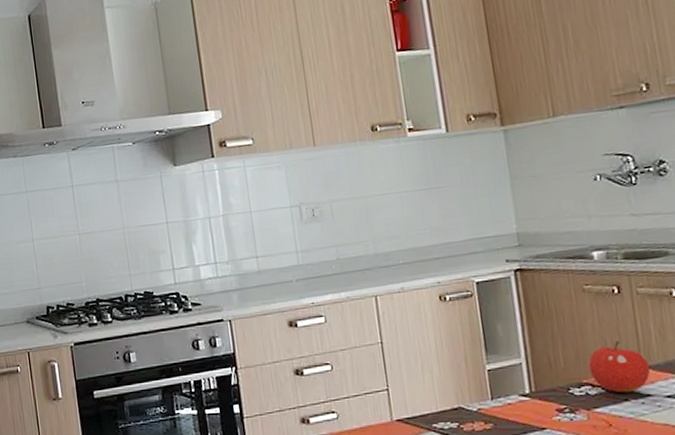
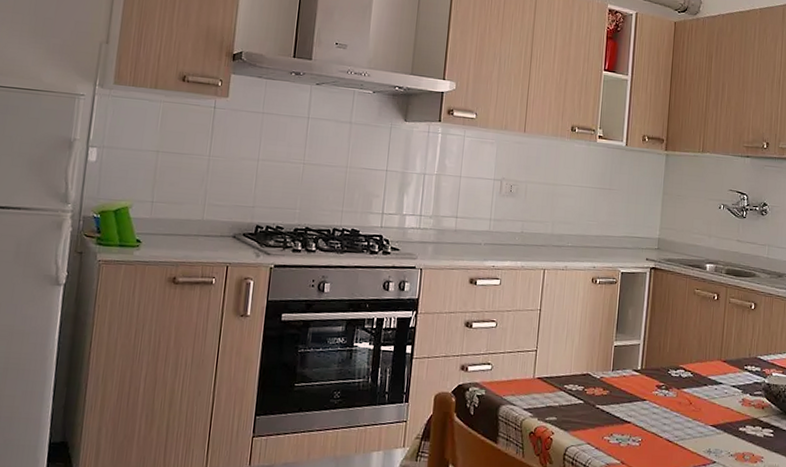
fruit: present [588,340,650,393] -> none [685,337,726,380]

